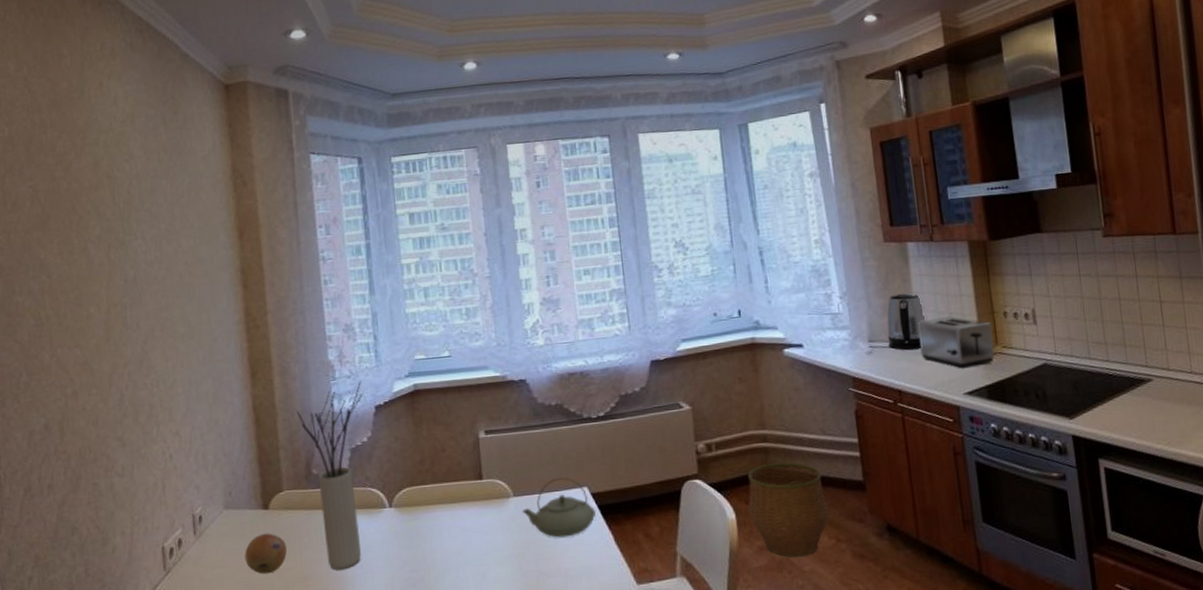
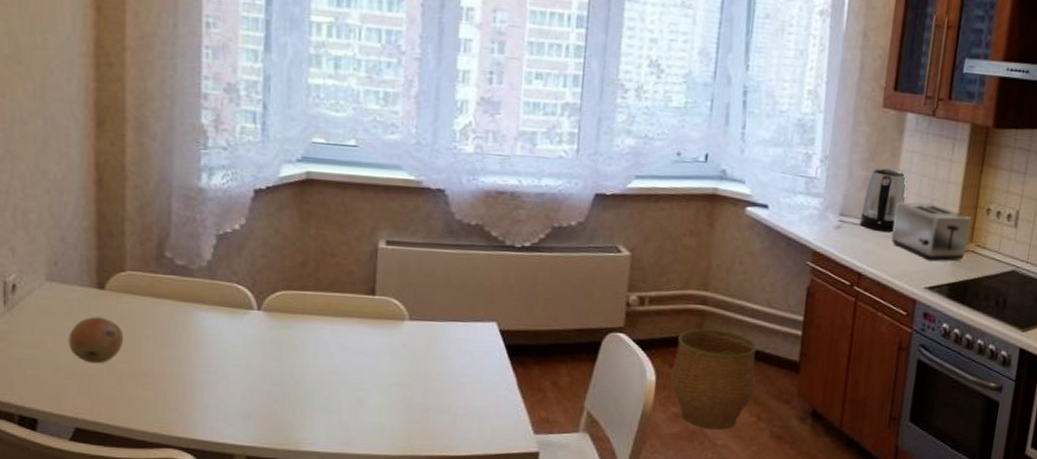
vase: present [296,381,363,570] -> none [151,156,241,372]
teapot: present [522,477,596,538] -> none [417,306,501,373]

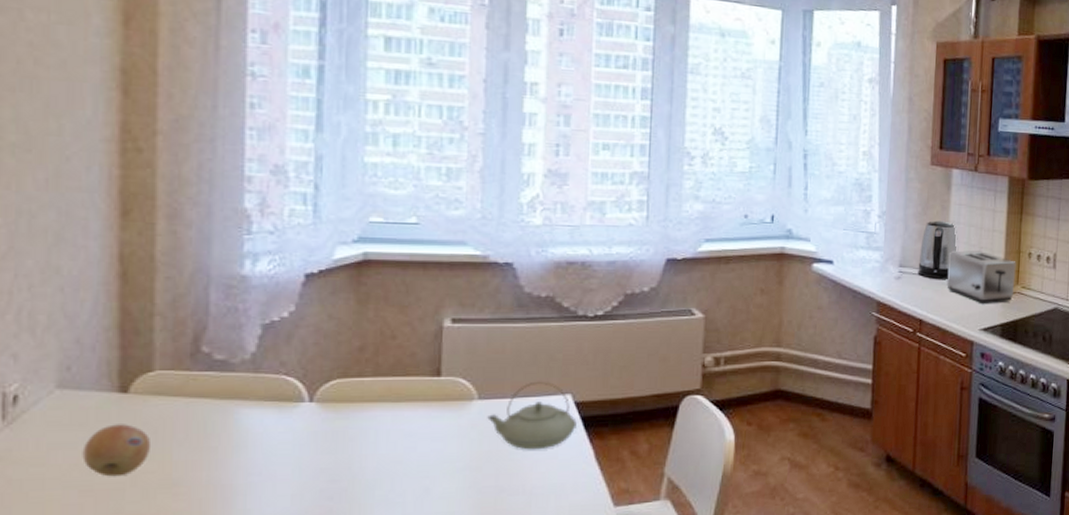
teapot: none [417,306,501,373] -> present [487,381,577,450]
basket: present [670,324,757,429] -> none [749,379,832,484]

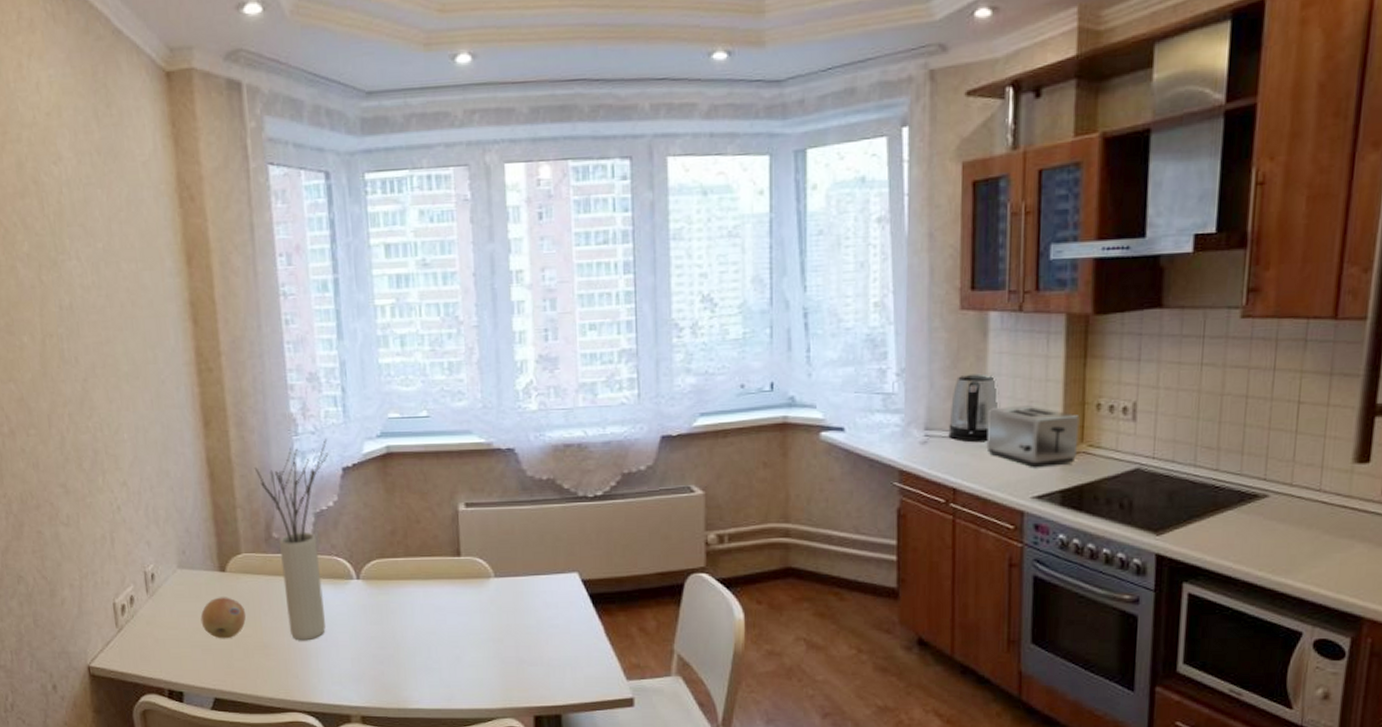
vase: none [186,240,290,476] -> present [254,438,329,641]
teapot: present [487,381,577,450] -> none [504,560,585,625]

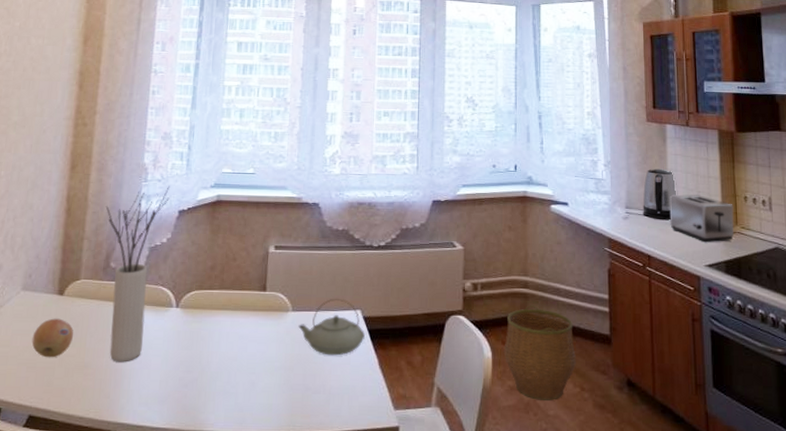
teapot: none [504,560,585,625] -> present [298,298,365,356]
basket: none [759,556,852,665] -> present [504,305,576,400]

